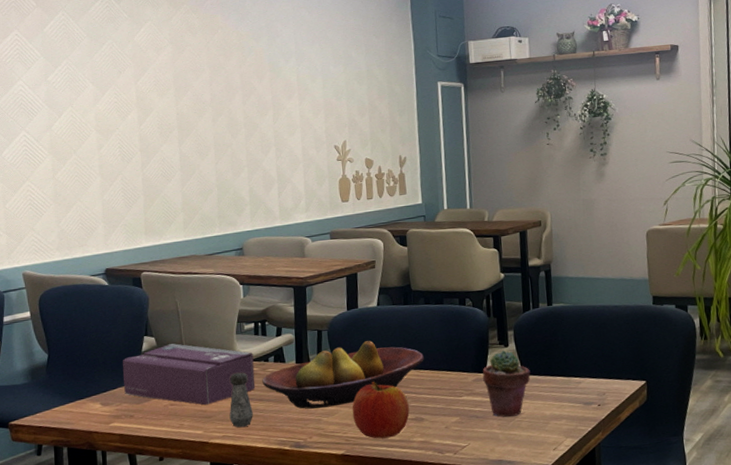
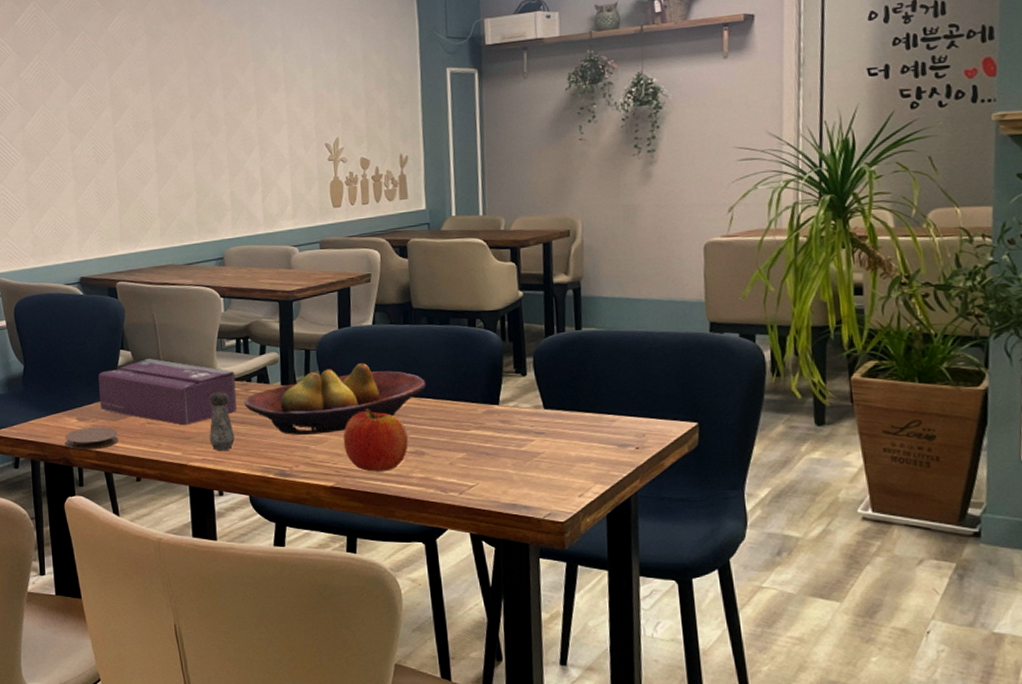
coaster: none [89,410,142,434] -> present [65,427,119,450]
potted succulent: present [482,350,531,417] -> none [494,380,553,456]

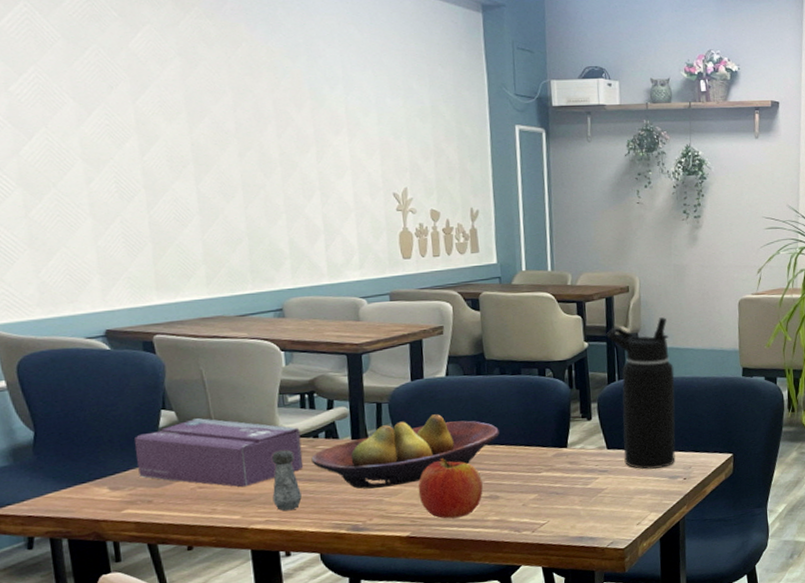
coaster: present [65,427,119,450] -> none [94,495,164,523]
water bottle: none [543,264,626,435] -> present [606,317,676,470]

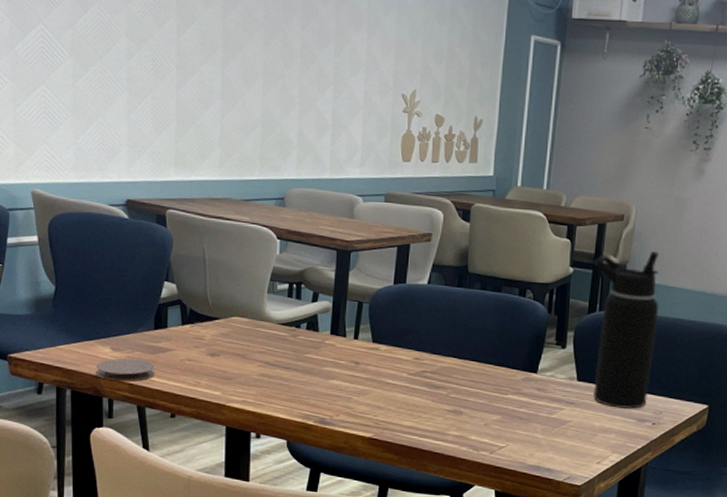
coaster: none [94,495,164,523] -> present [96,358,155,382]
tissue box: present [134,418,304,488] -> none [137,294,284,366]
salt shaker: present [272,449,302,511] -> none [251,335,278,394]
fruit bowl: present [311,414,499,489] -> none [291,321,472,386]
fruit: present [418,457,483,519] -> none [386,365,449,427]

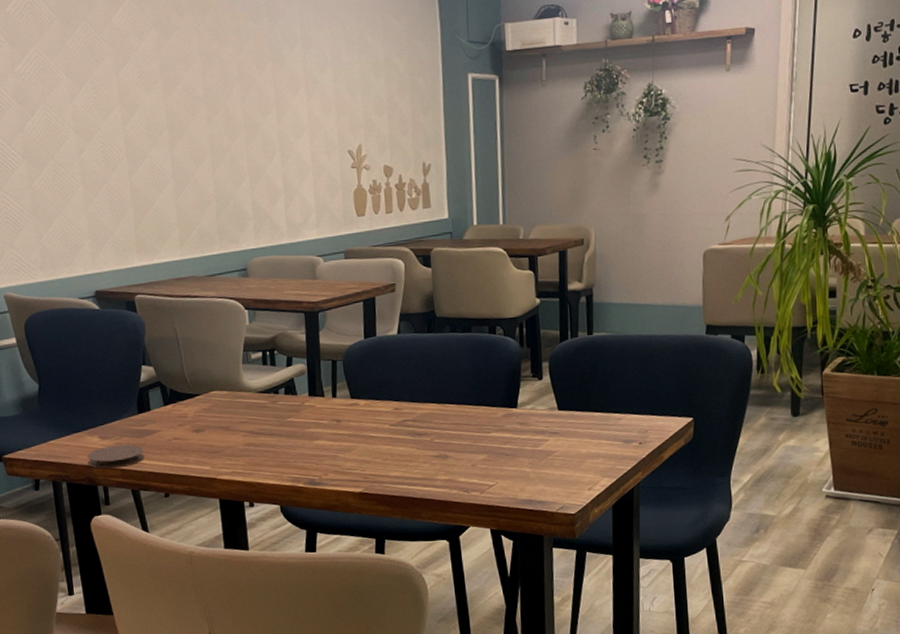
water bottle: present [593,251,660,410] -> none [559,271,632,433]

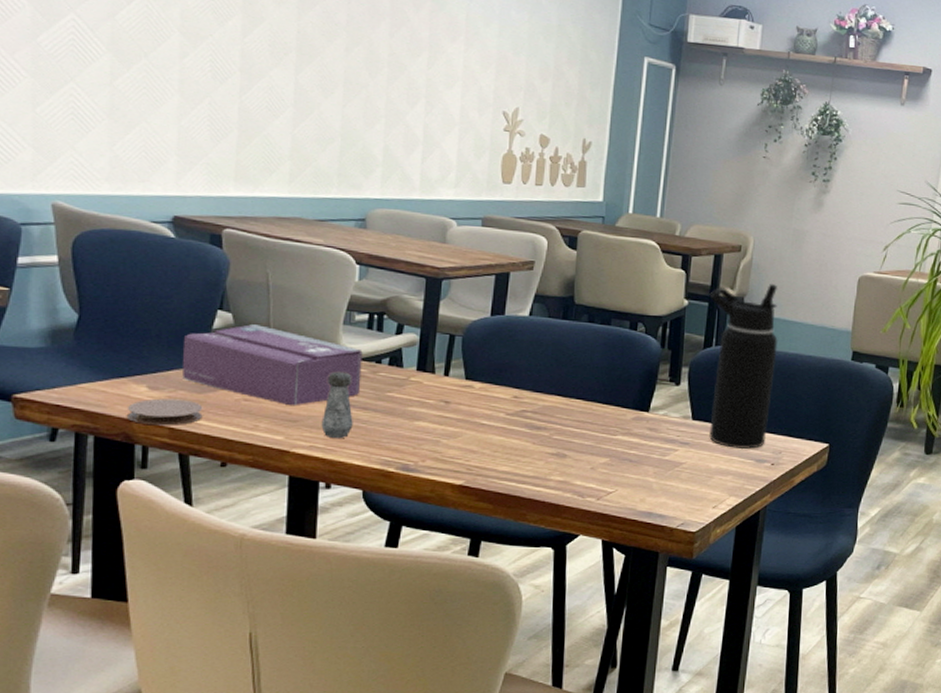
tissue box: none [120,373,266,440] -> present [182,324,363,406]
salt shaker: none [237,405,264,463] -> present [321,371,353,438]
water bottle: none [559,271,632,433] -> present [709,284,778,450]

